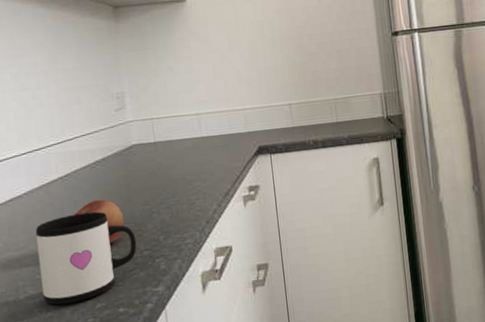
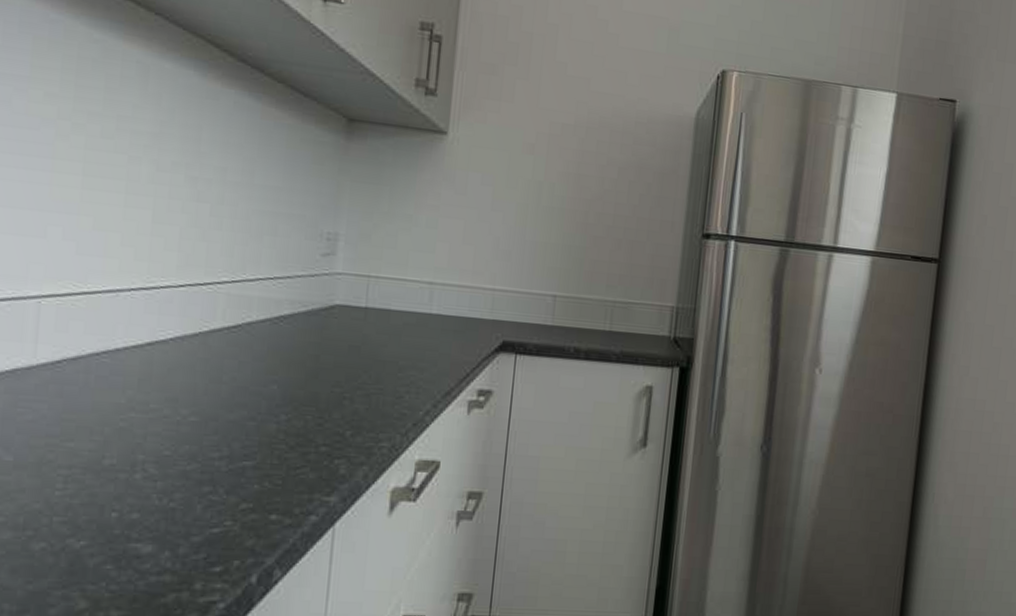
mug: present [35,211,137,305] -> none [168,379,314,496]
apple: present [74,199,125,243] -> none [235,366,303,427]

